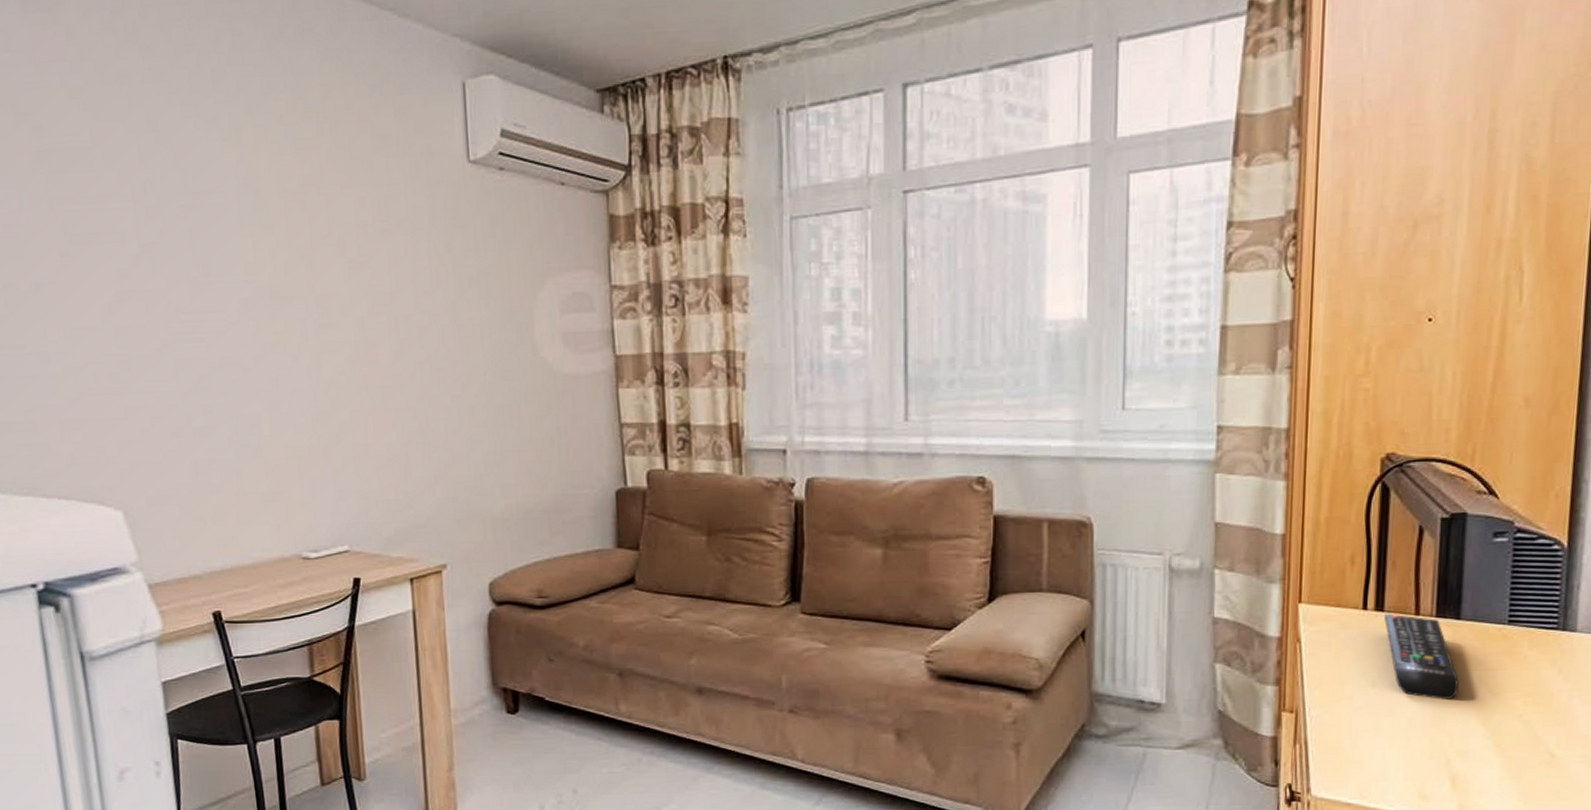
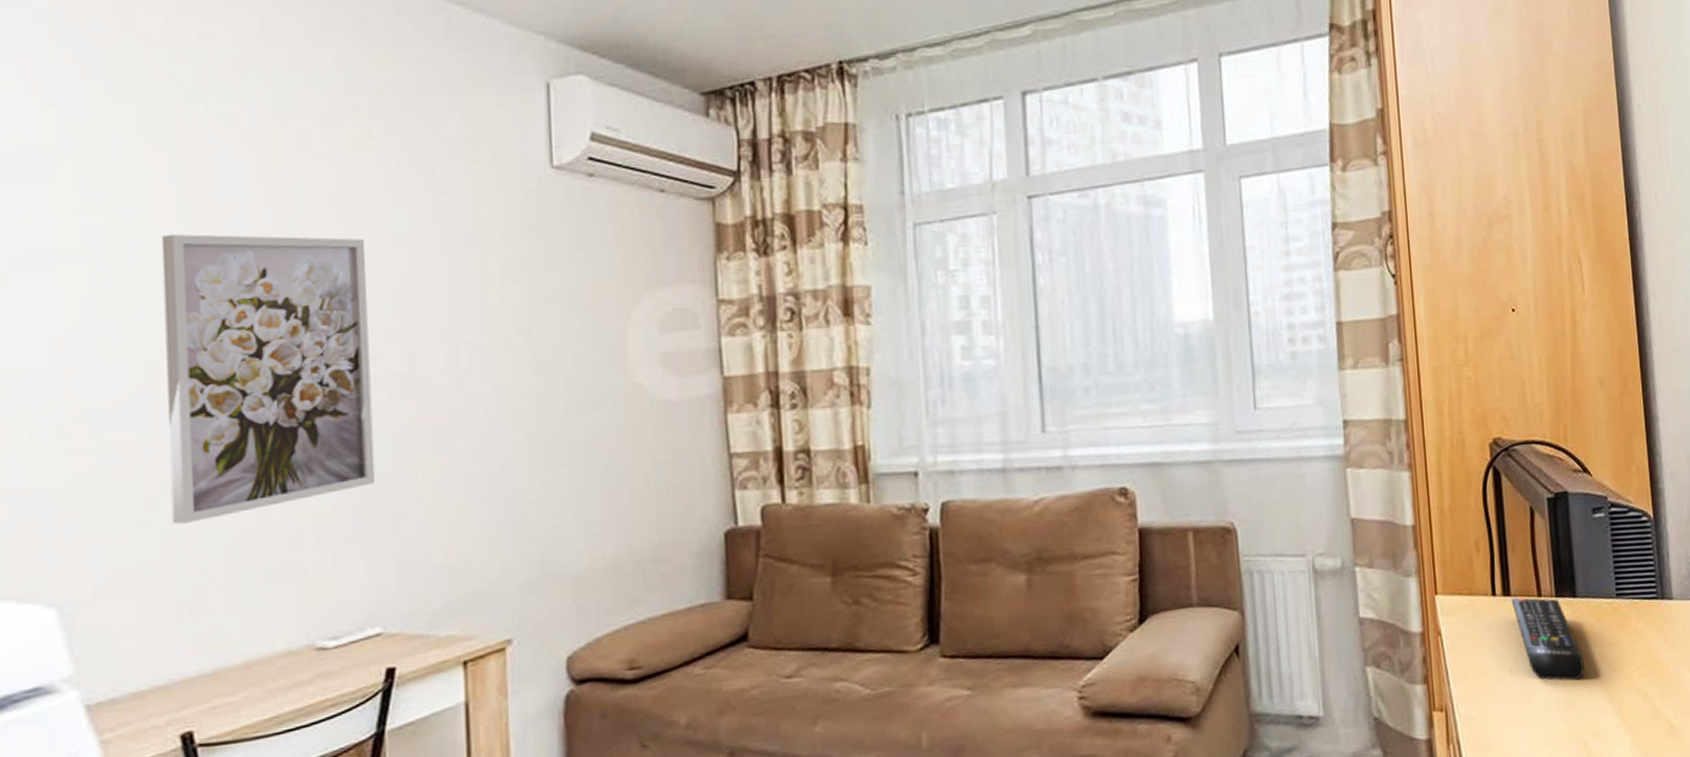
wall art: none [171,218,339,454] -> present [161,233,376,525]

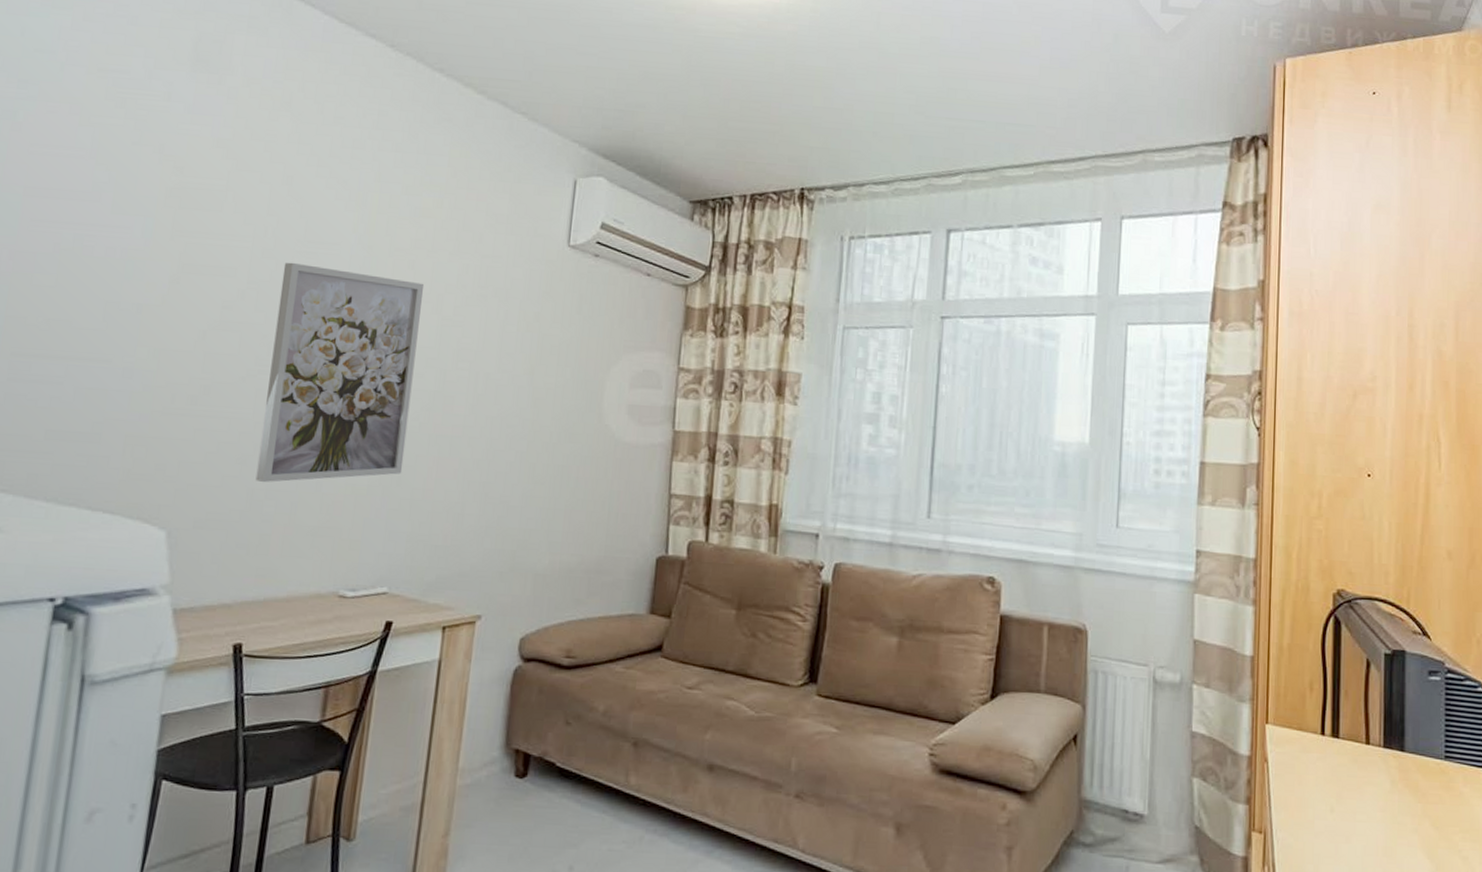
remote control: present [1512,597,1584,681] -> none [1340,740,1405,830]

